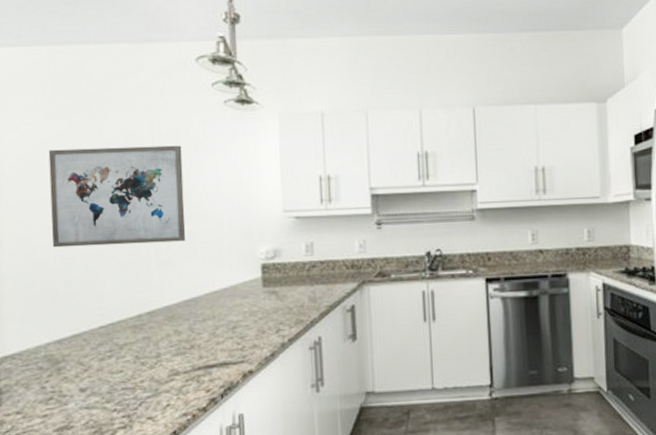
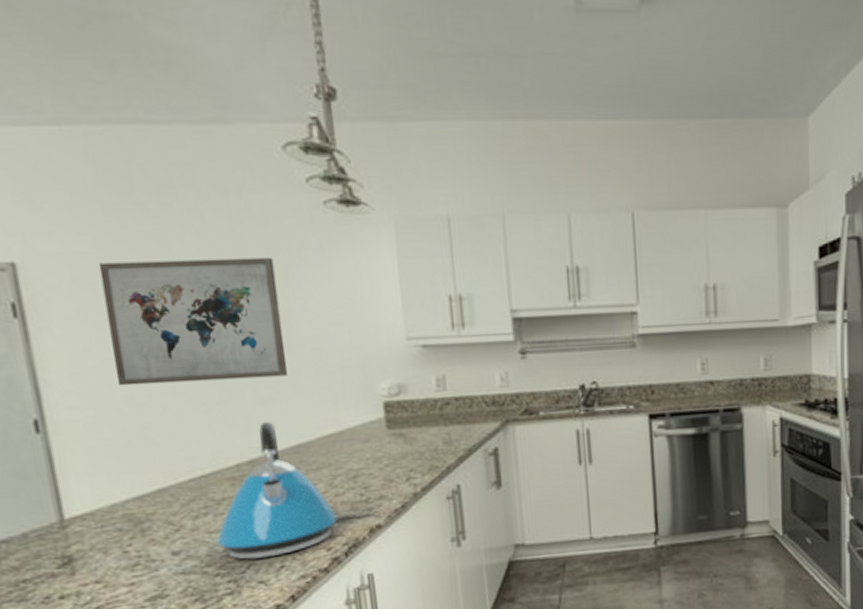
kettle: none [116,279,217,398] -> present [216,422,338,560]

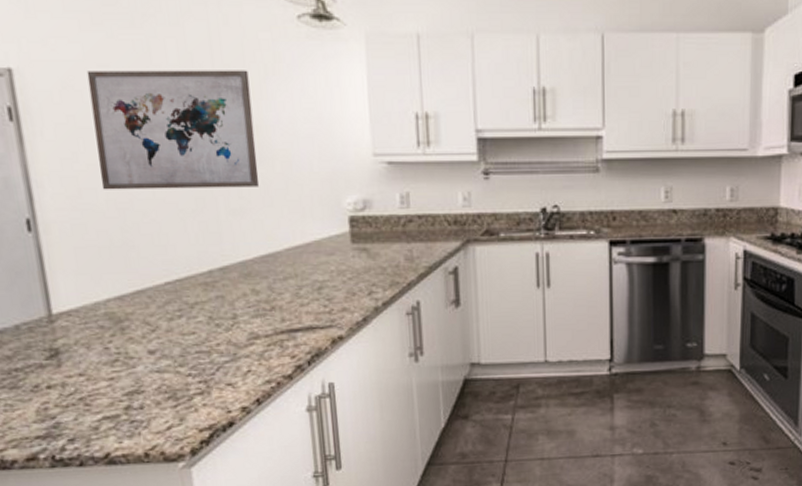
kettle: present [216,422,338,560] -> none [188,231,302,362]

